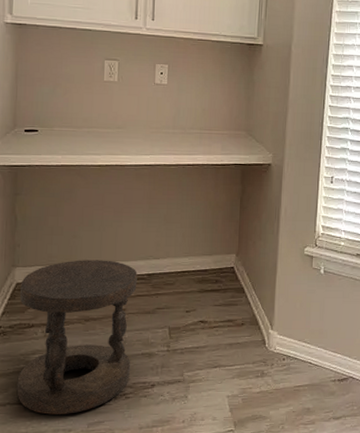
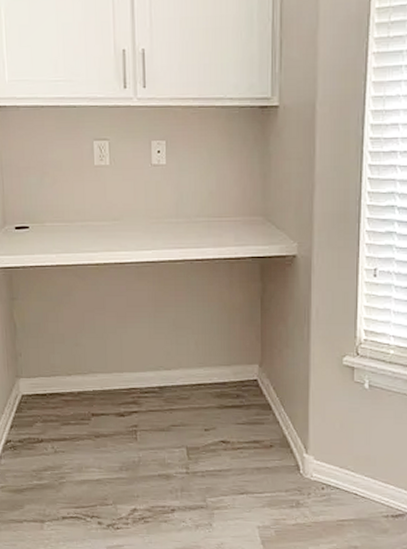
stool: present [16,260,137,415] -> none [25,370,148,535]

